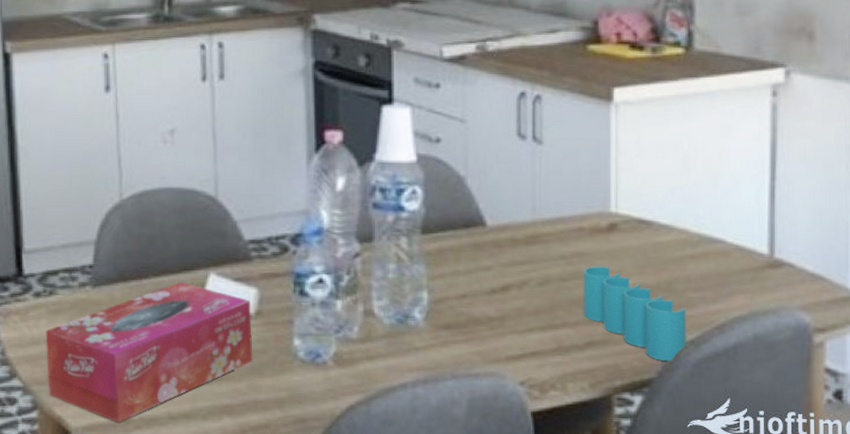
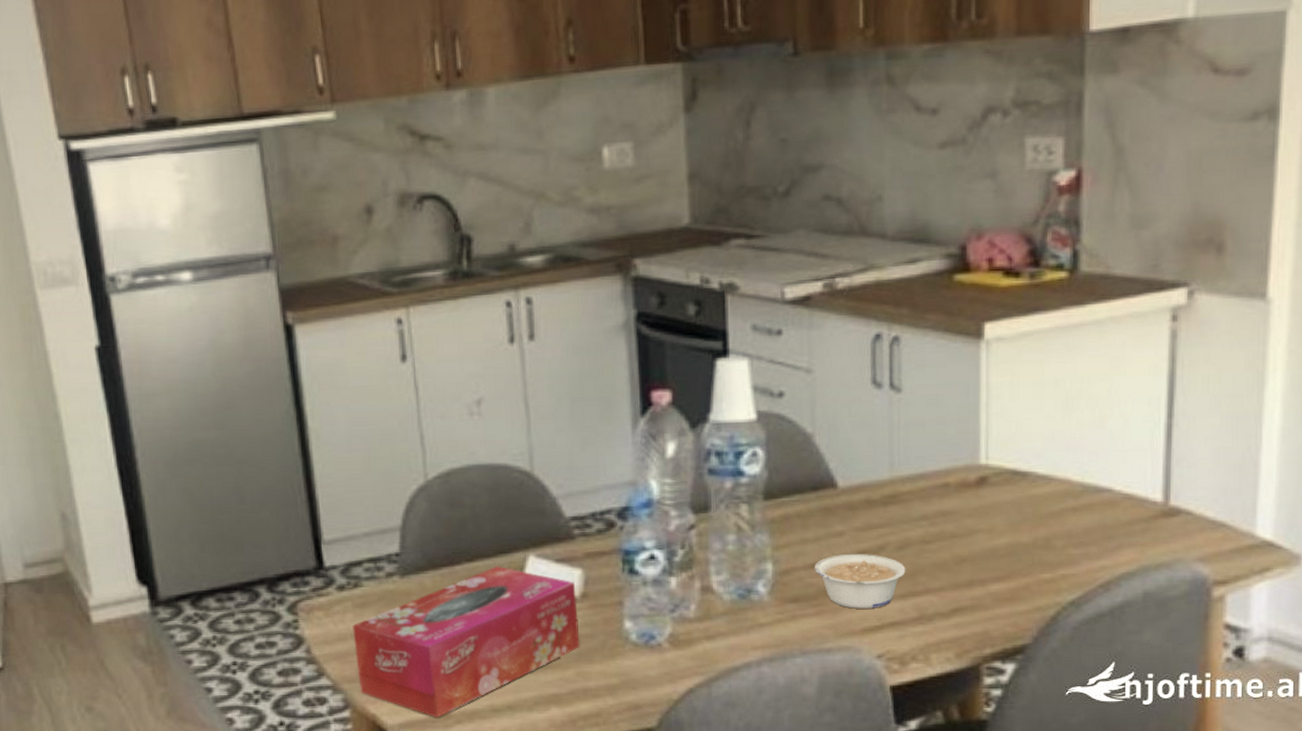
legume: none [464,287,546,338] -> present [814,554,906,609]
pen holder: present [583,266,687,362] -> none [948,525,1067,626]

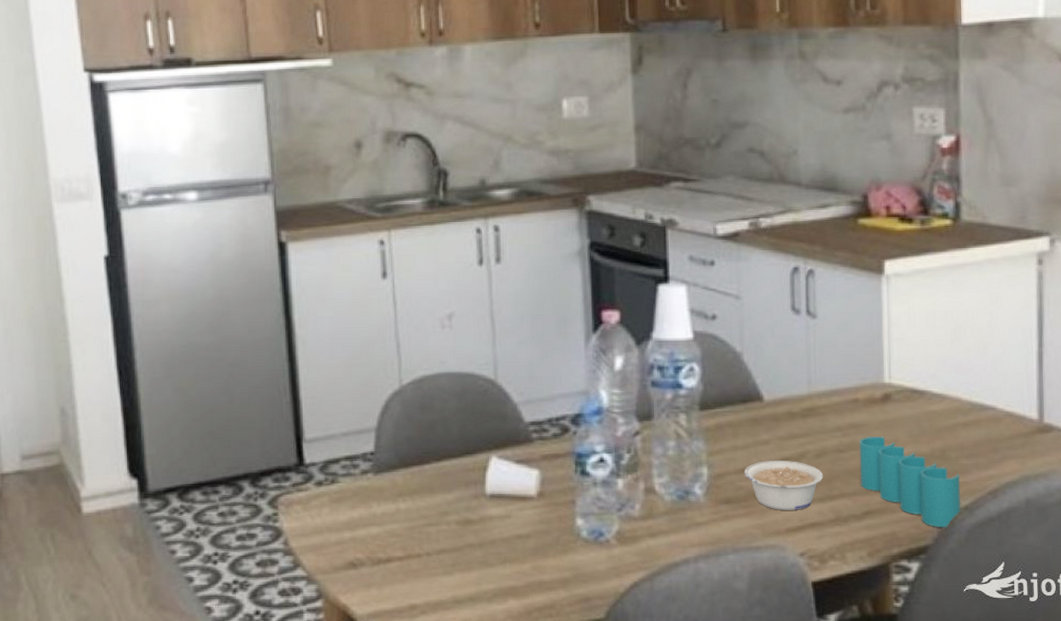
tissue box: present [352,565,580,718] -> none [328,465,536,608]
pen holder: none [948,525,1067,626] -> present [859,437,961,528]

